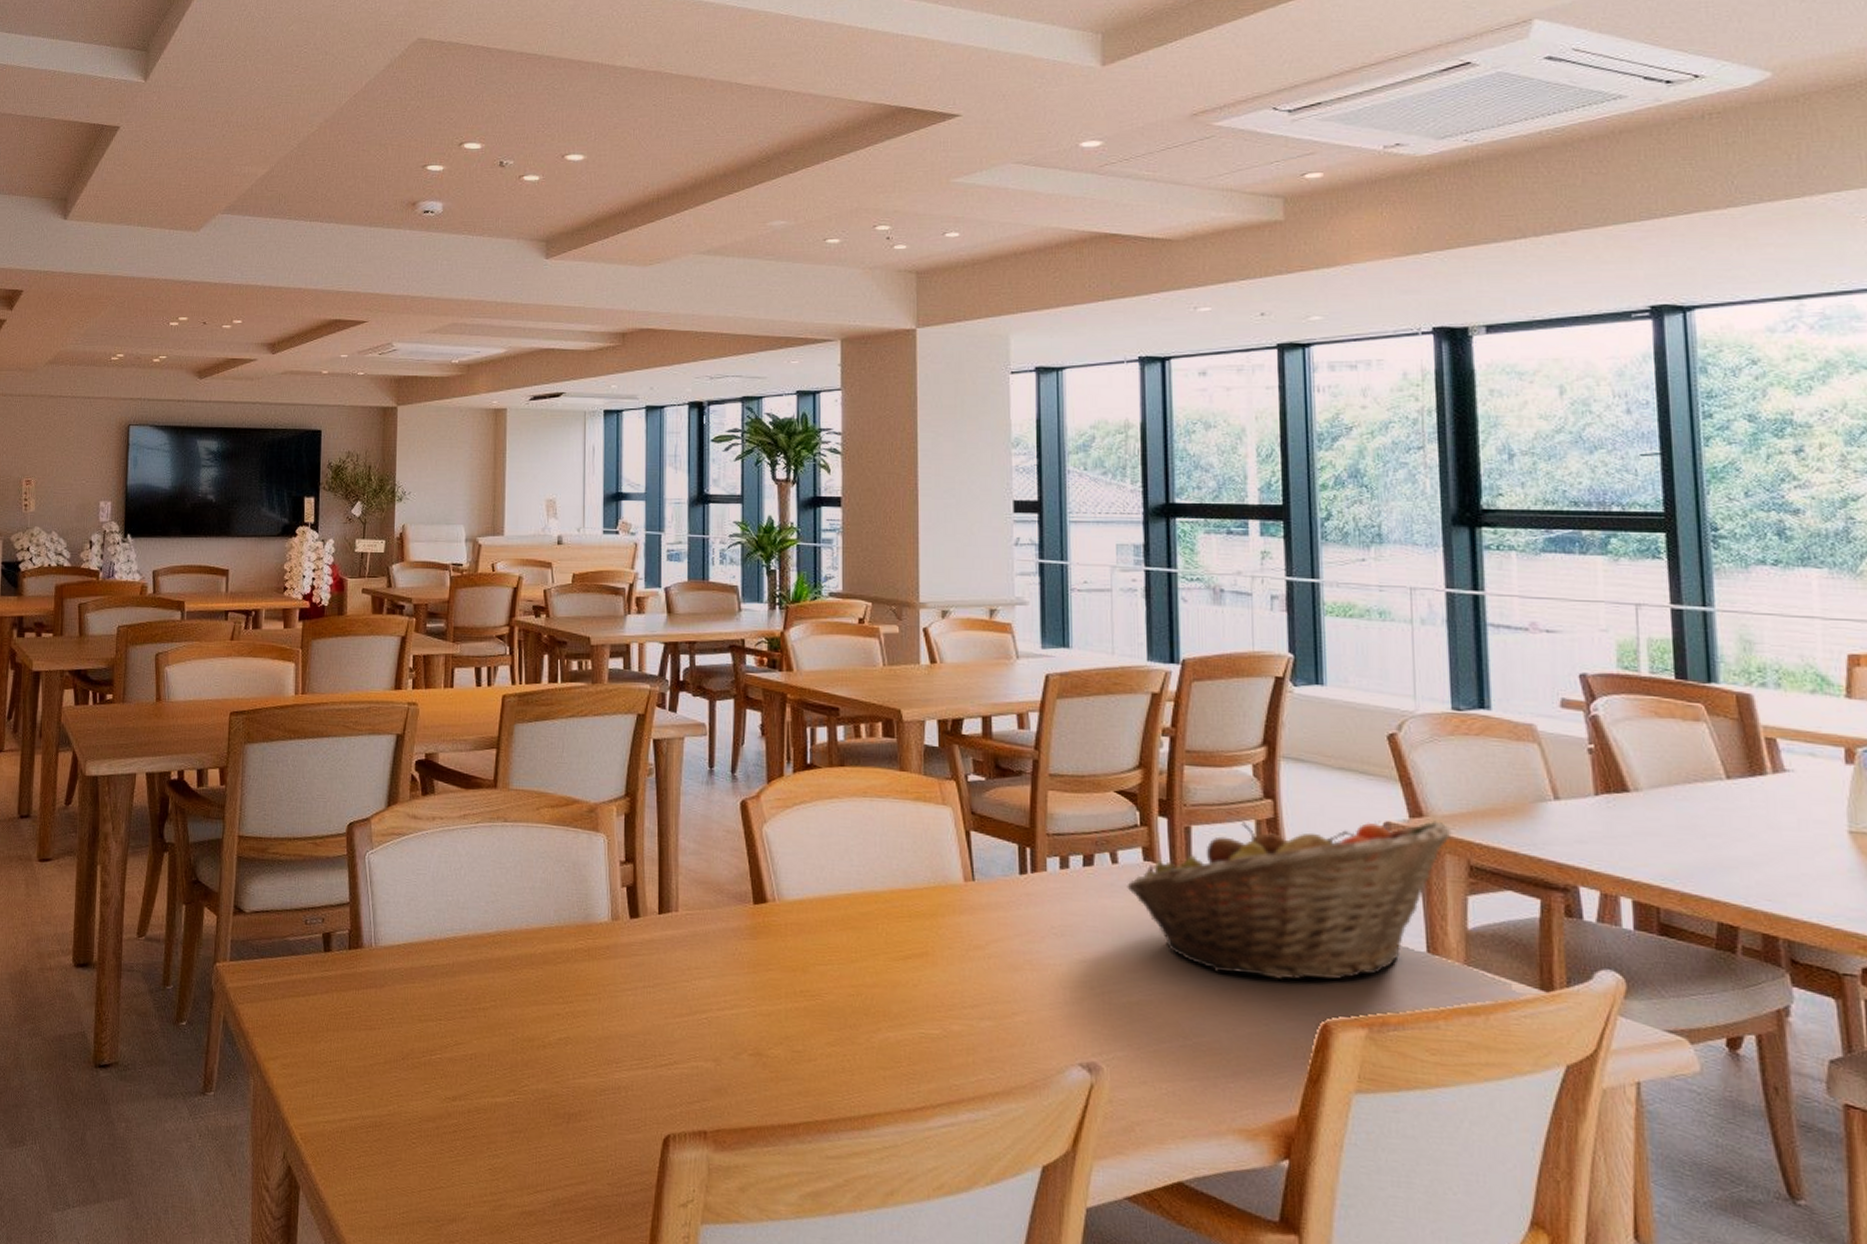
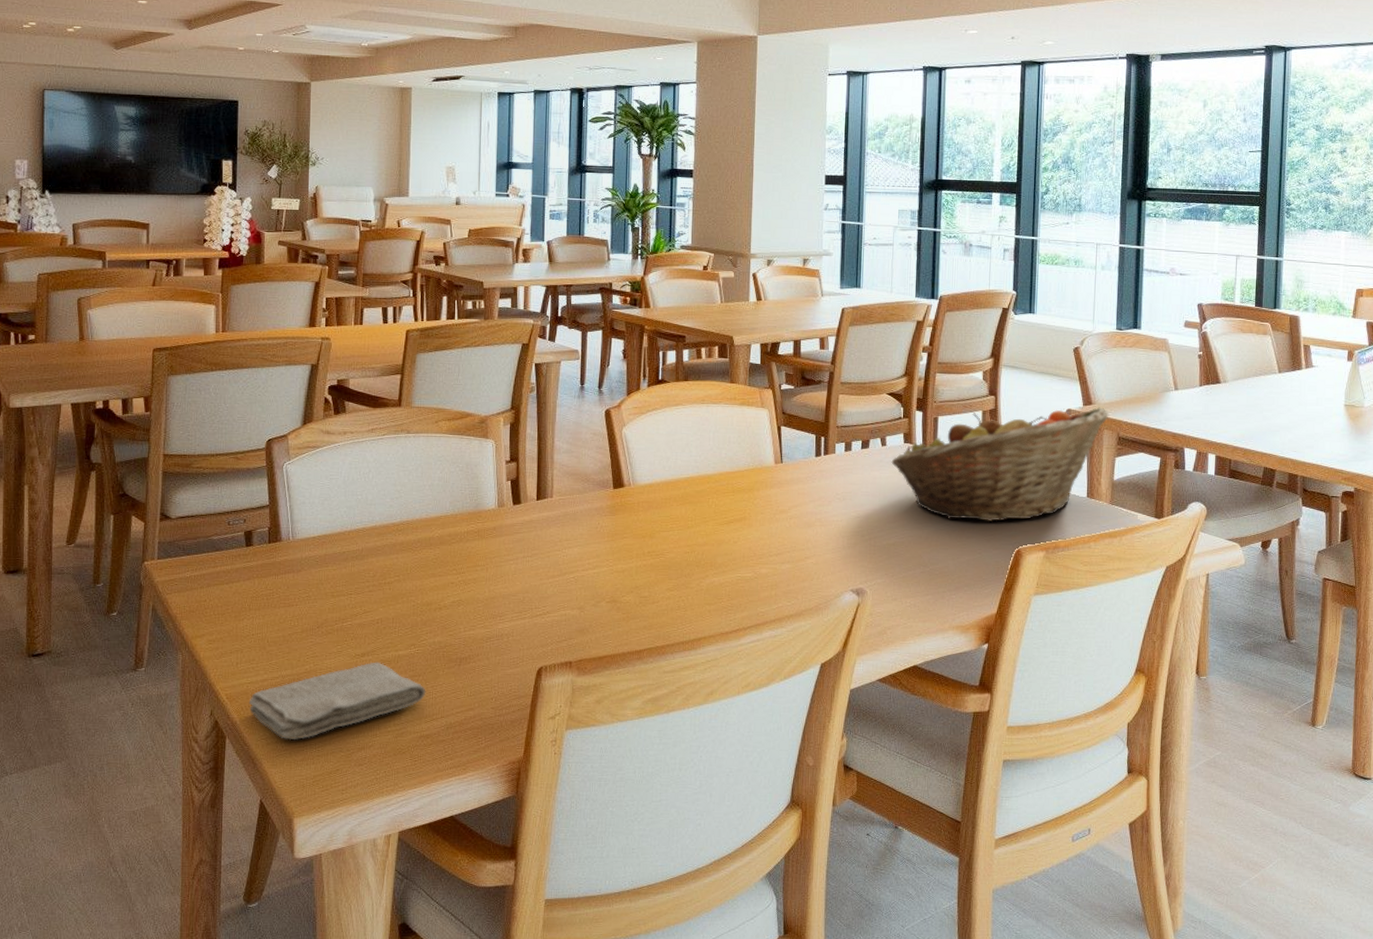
washcloth: none [325,1109,529,1201] -> present [248,662,426,741]

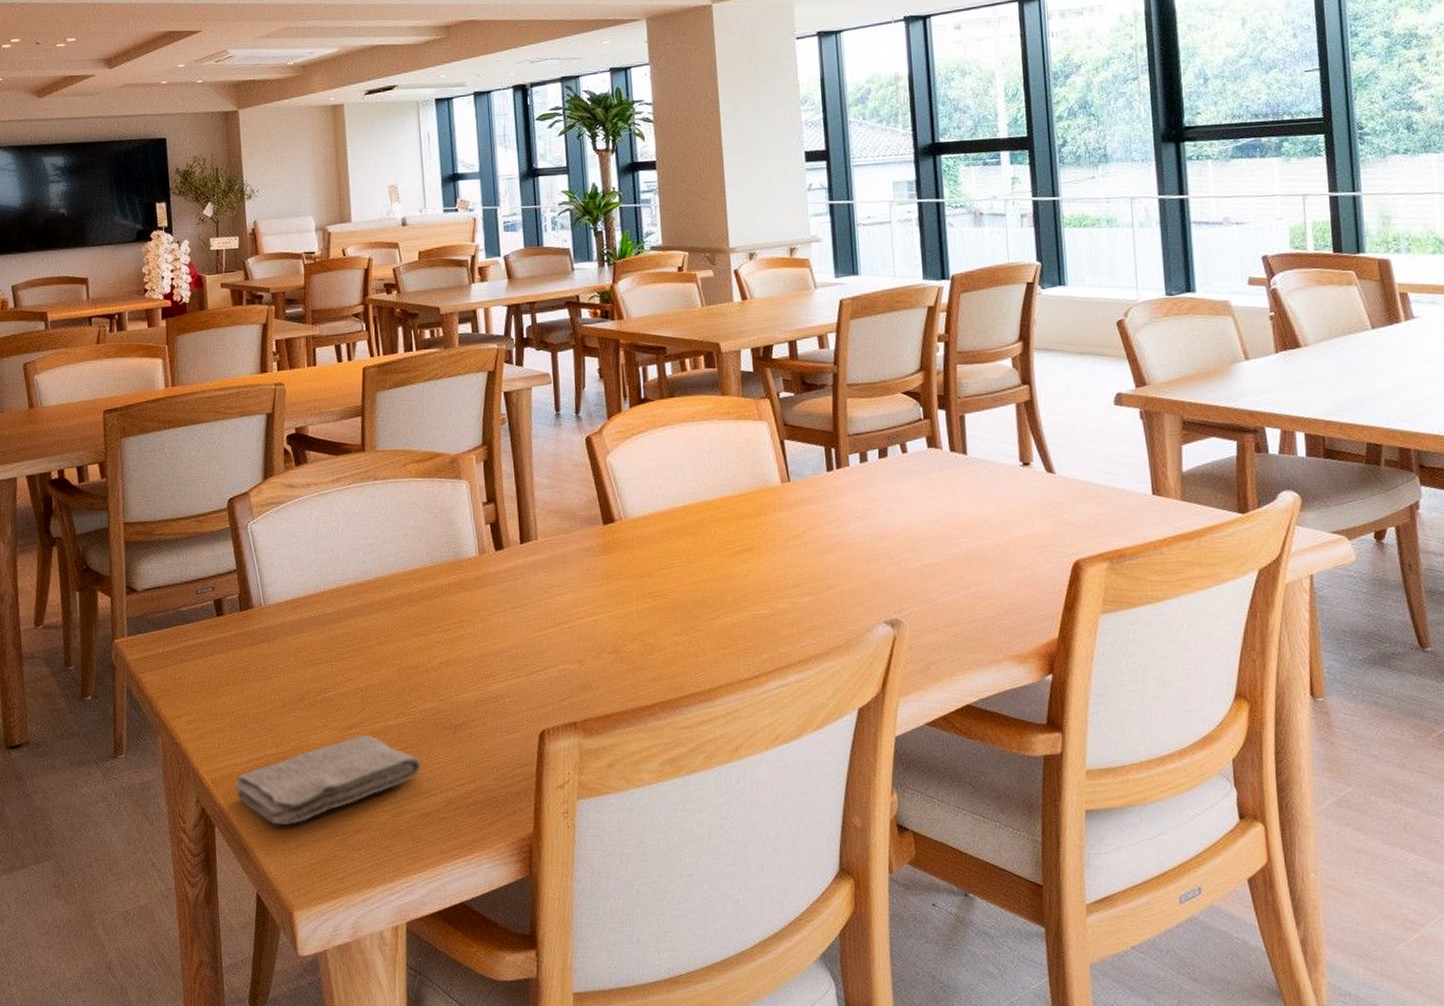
fruit basket: present [891,407,1109,521] -> none [915,387,1168,532]

